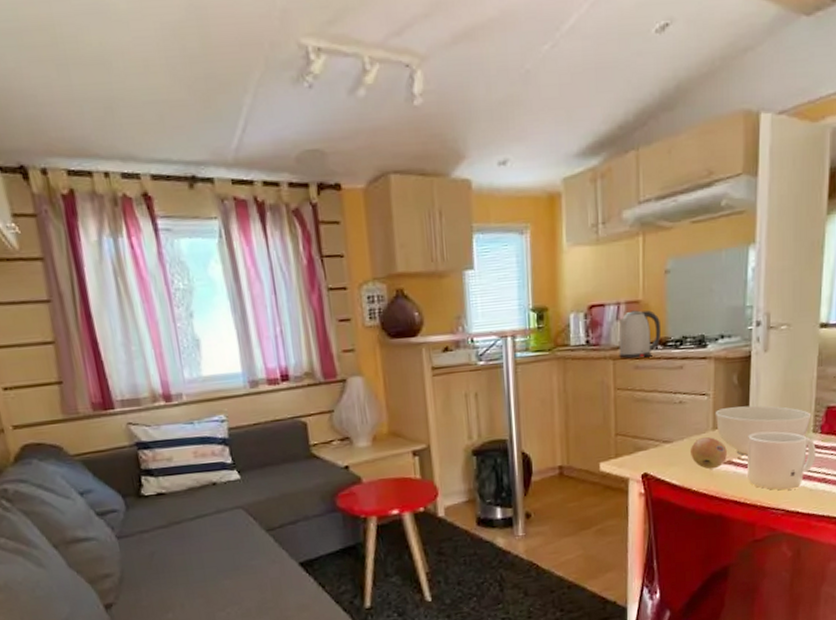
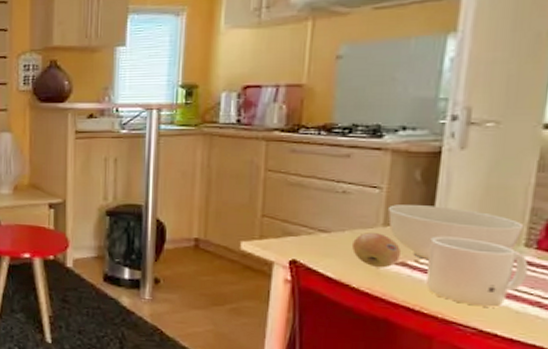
kettle: present [618,310,662,360] -> none [273,94,327,142]

